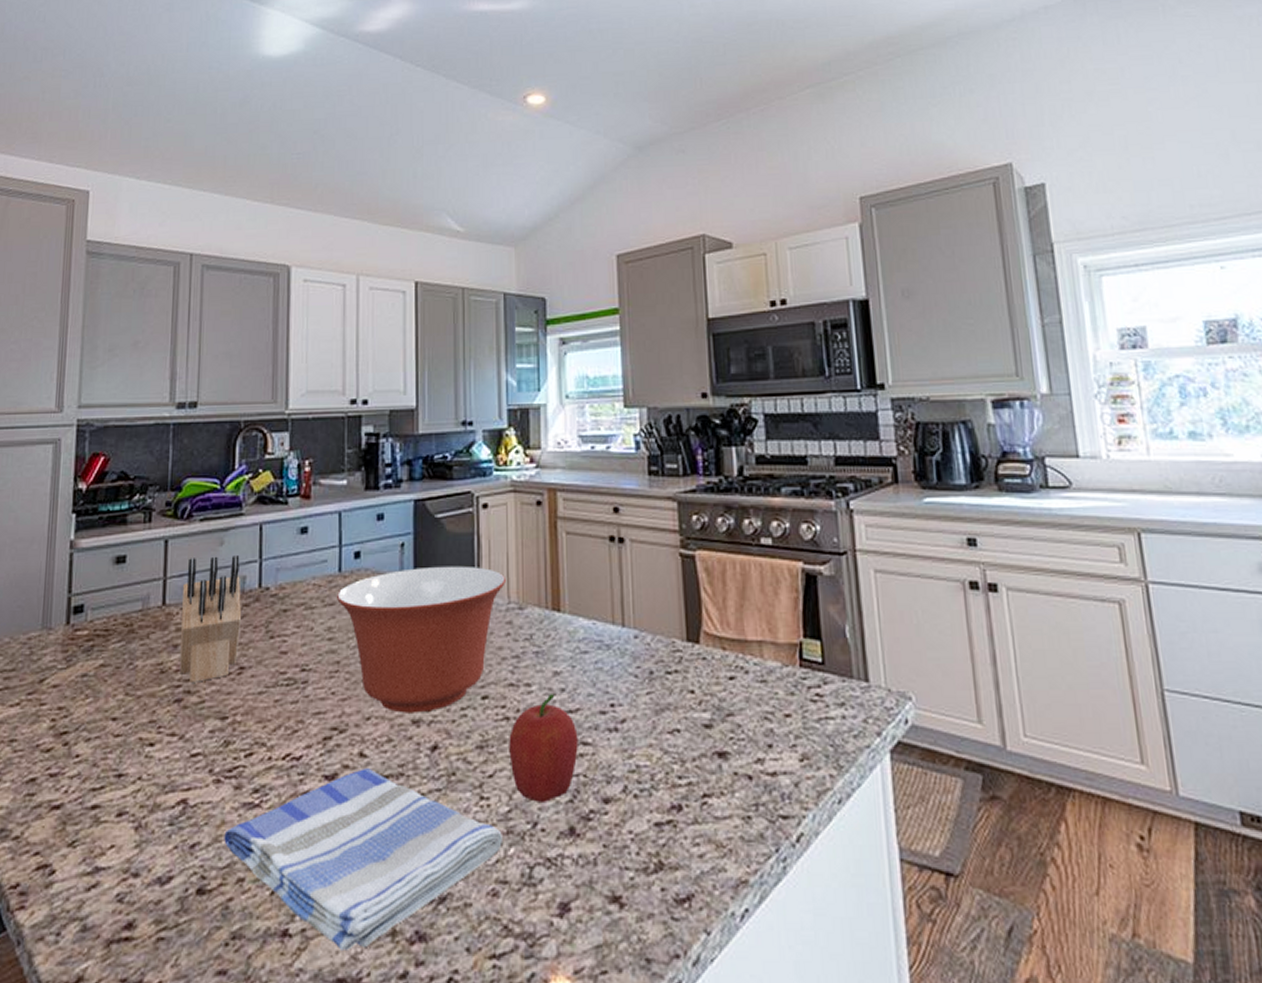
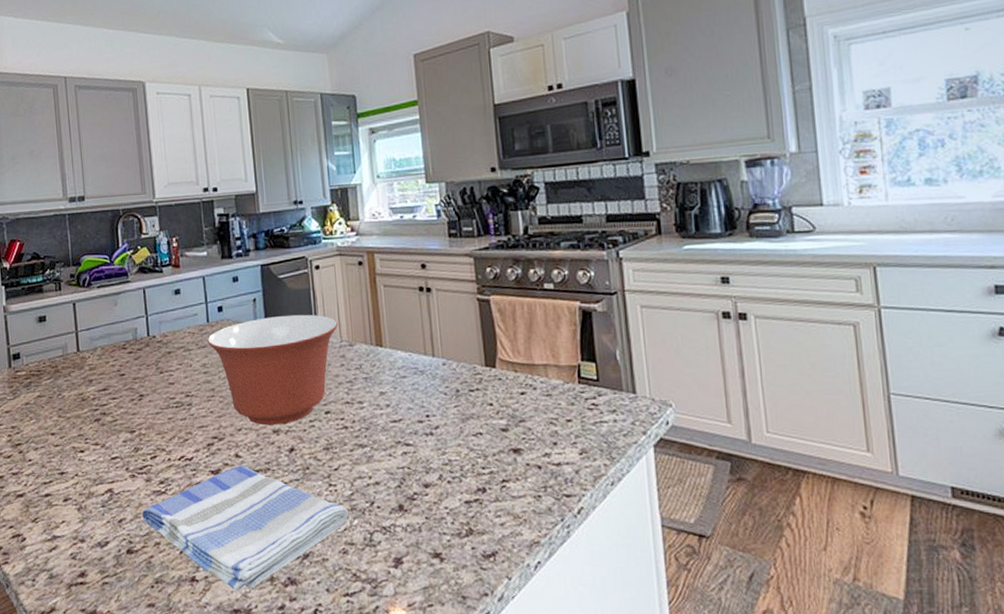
knife block: present [180,555,242,682] -> none [91,313,138,407]
fruit: present [509,694,578,802] -> none [348,409,403,488]

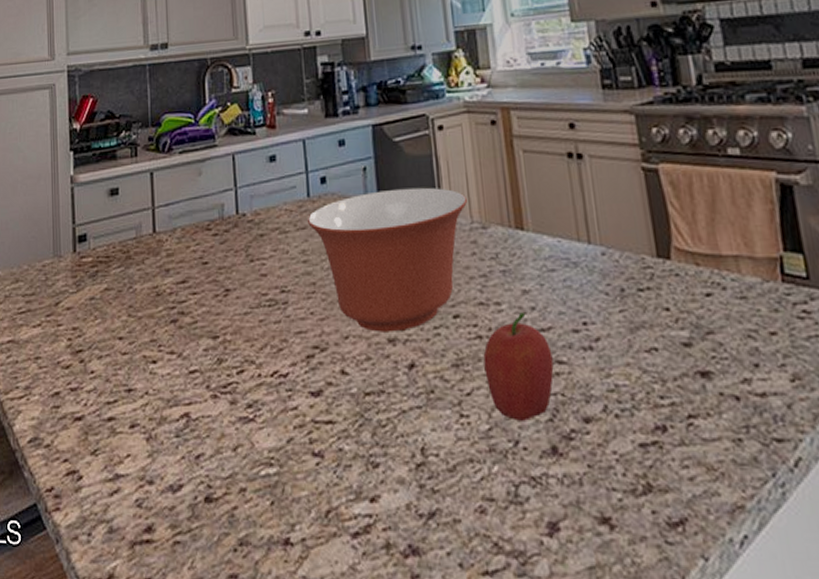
dish towel: present [142,465,348,592] -> none [225,386,486,562]
fruit: none [348,409,403,488] -> present [483,312,554,421]

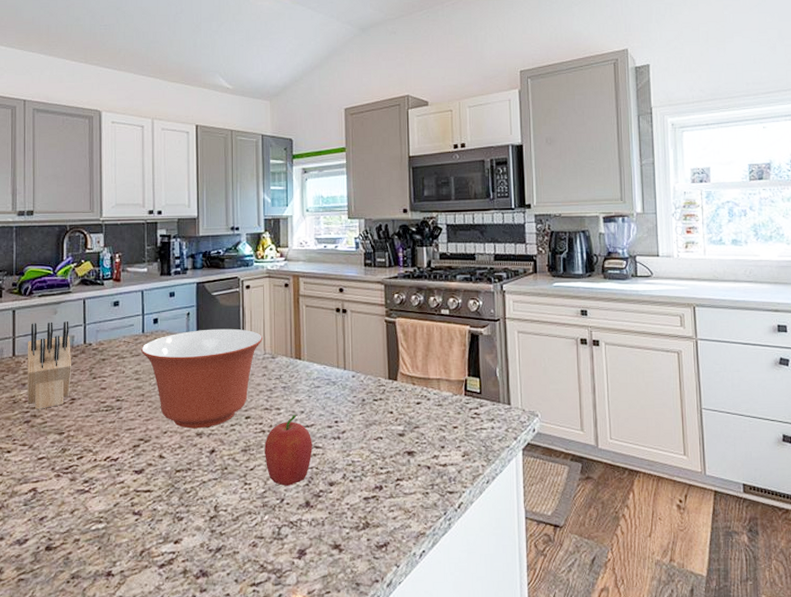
knife block: none [170,184,224,304] -> present [28,321,72,409]

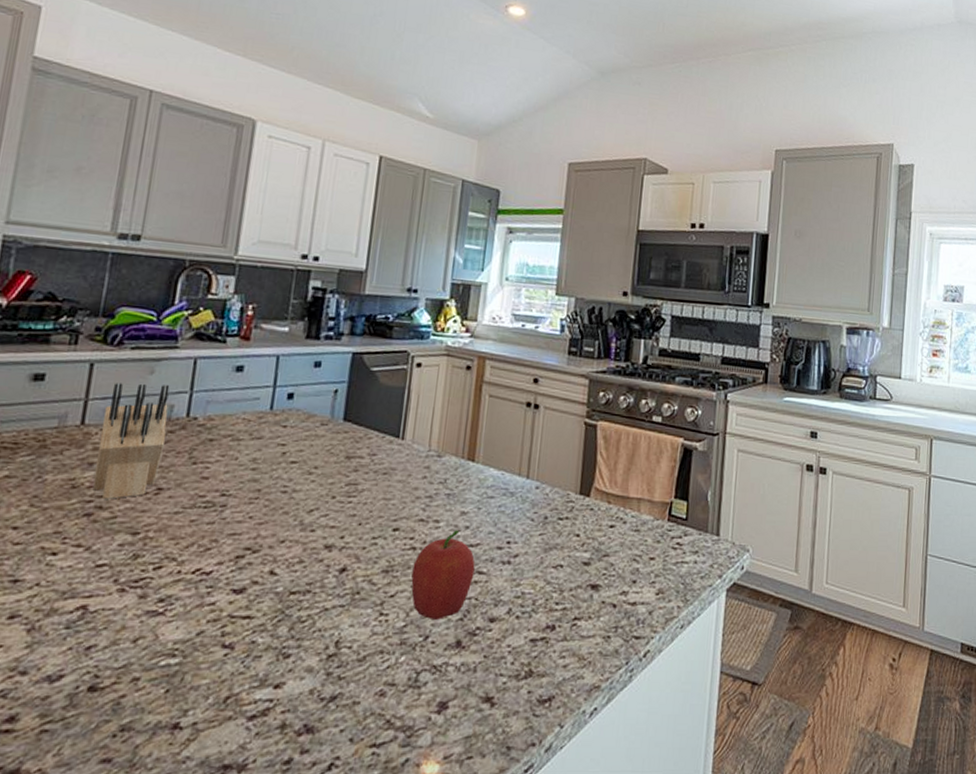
mixing bowl: present [140,328,262,429] -> none [264,413,429,540]

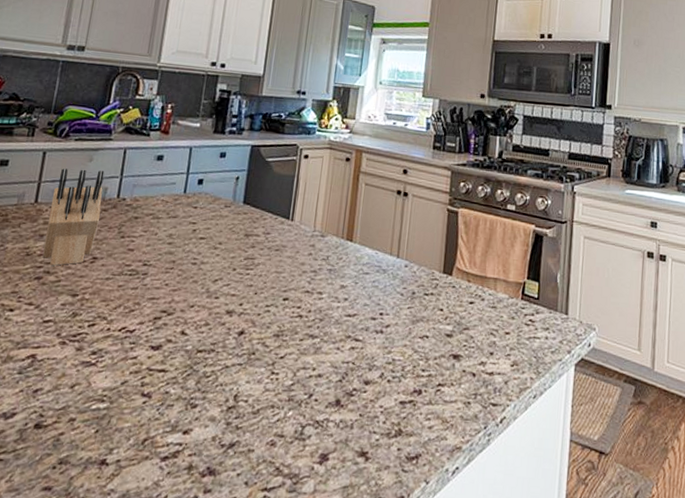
fruit: present [411,530,476,620] -> none [298,301,353,380]

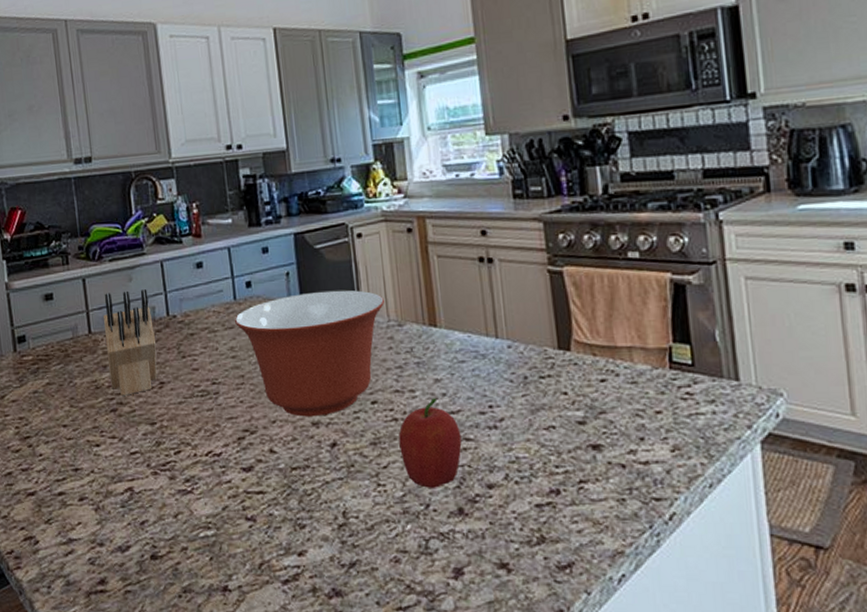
mixing bowl: none [179,197,314,306] -> present [234,290,384,417]
fruit: none [298,301,353,380] -> present [398,398,462,488]

